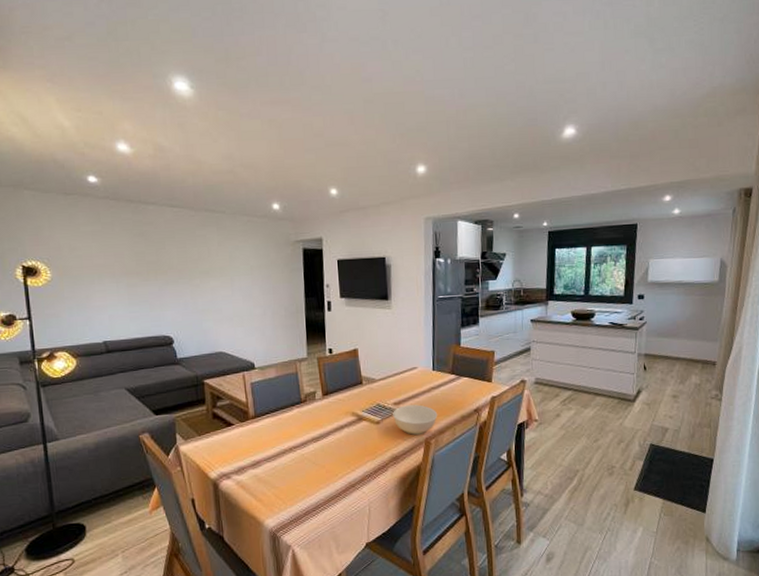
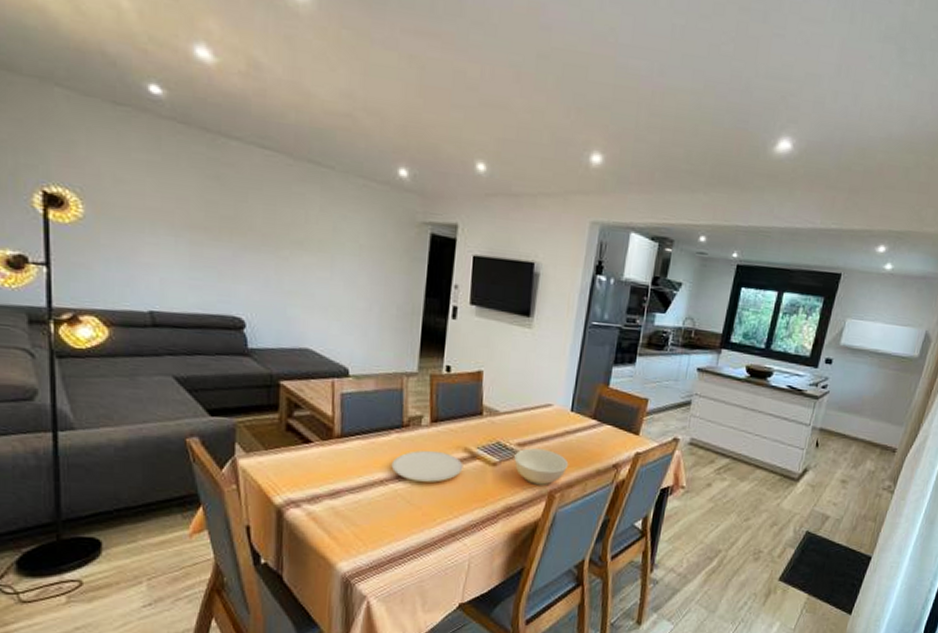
plate: none [296,418,353,445] -> present [391,450,463,483]

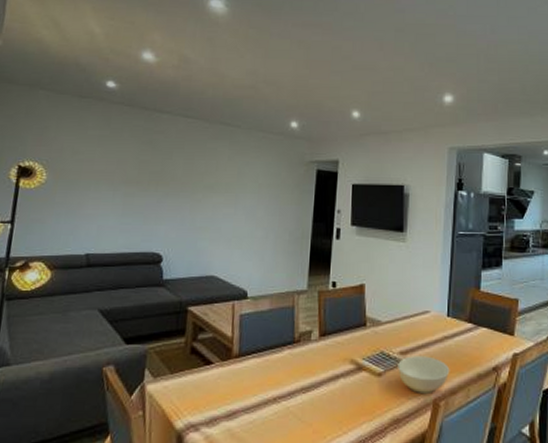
plate: present [391,450,463,483] -> none [284,364,350,397]

